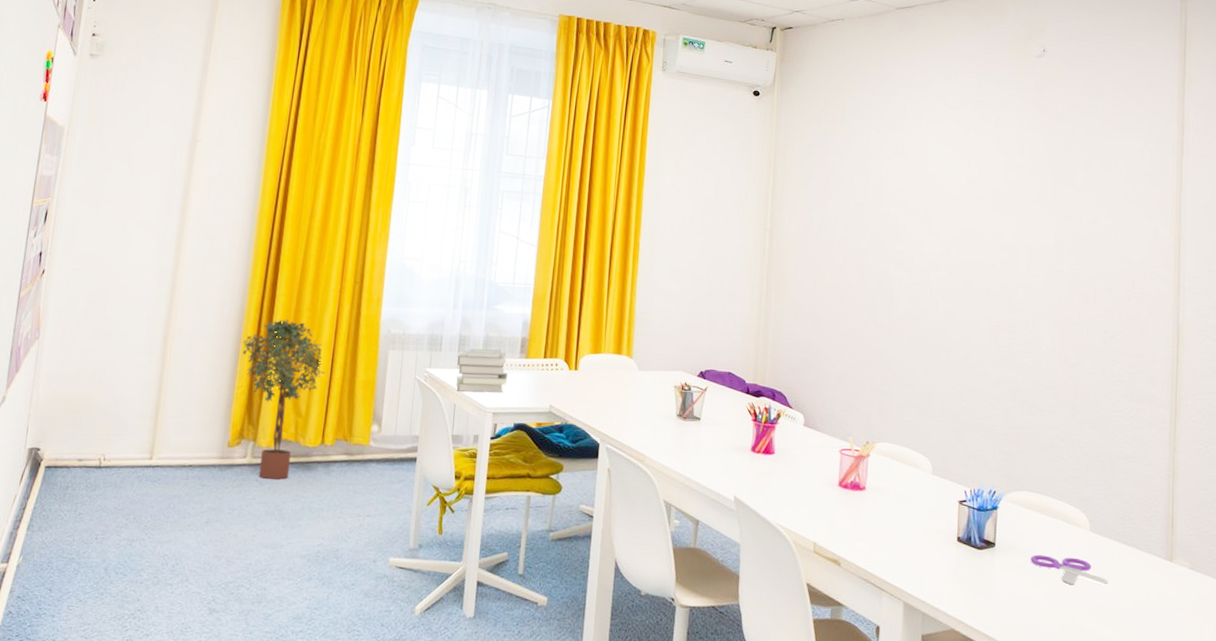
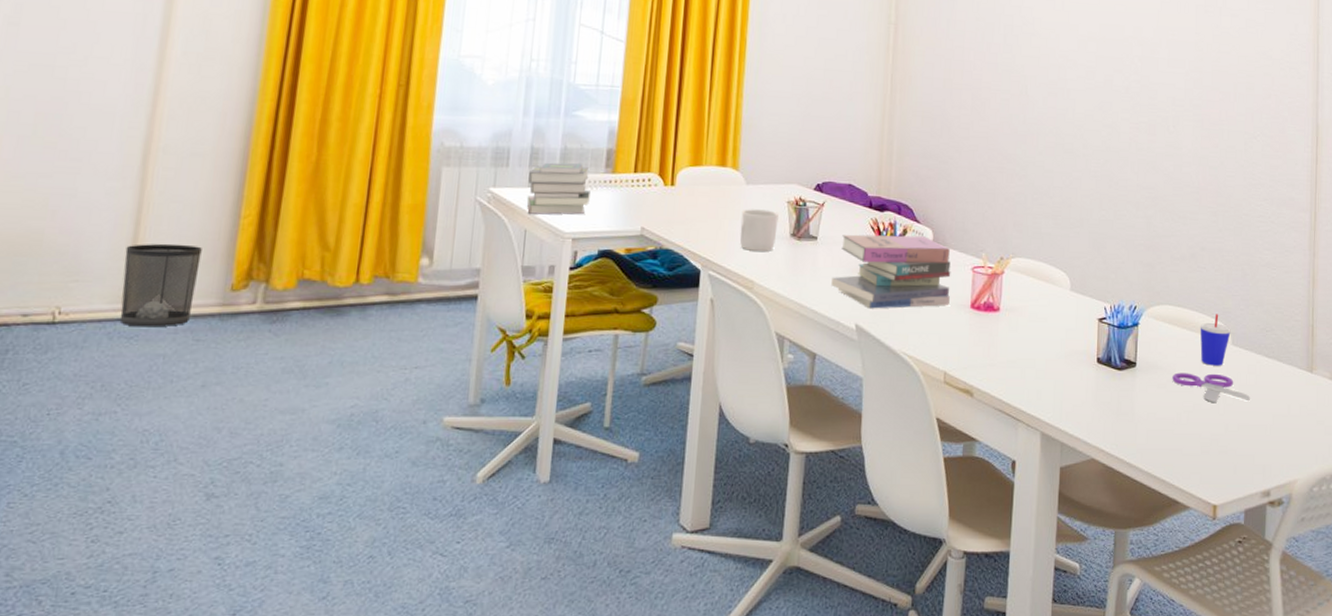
waste bin: none [147,407,207,474] -> present [120,244,202,327]
potted tree: present [241,318,326,480] -> none [249,130,361,329]
mug: none [633,392,667,429] -> present [740,209,779,251]
books: none [712,416,821,484] -> present [831,234,951,309]
beverage cup: none [1058,501,1089,551] -> present [1200,314,1231,366]

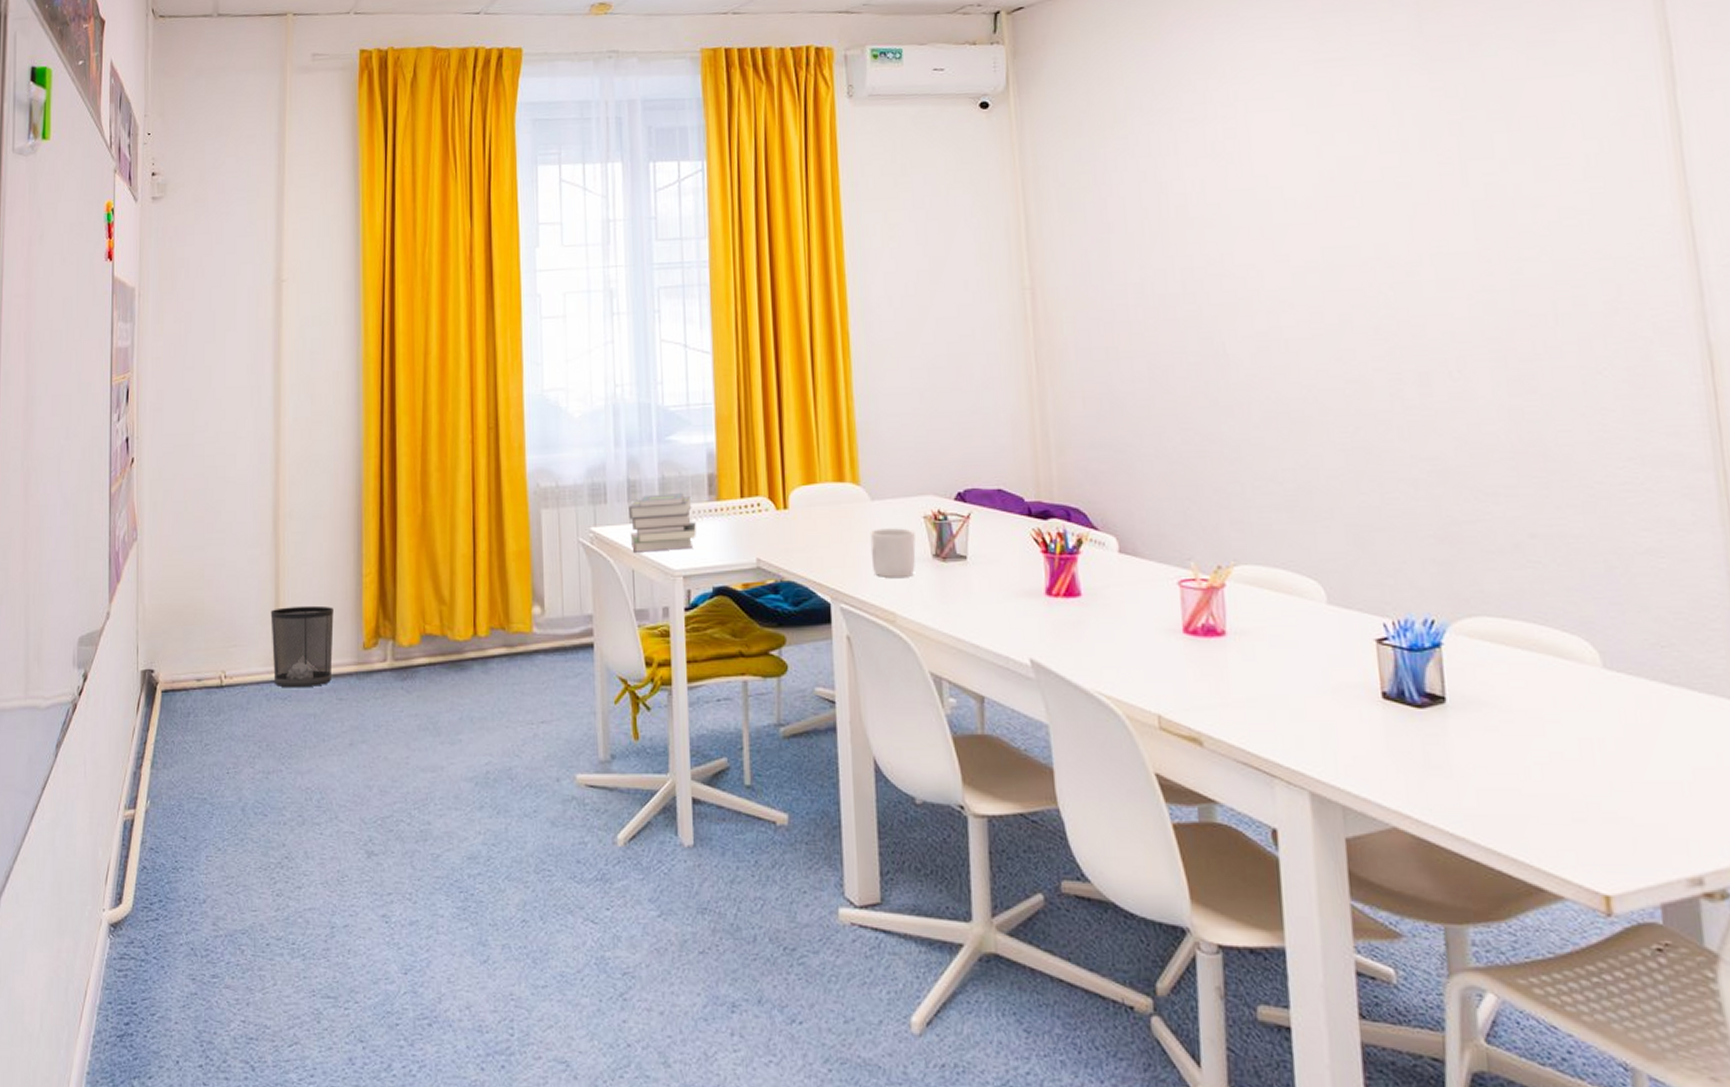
books: present [831,234,951,309] -> none [991,546,1153,640]
scissors: present [1172,372,1250,402] -> none [1507,709,1647,750]
beverage cup: present [1200,314,1231,366] -> none [1543,625,1599,699]

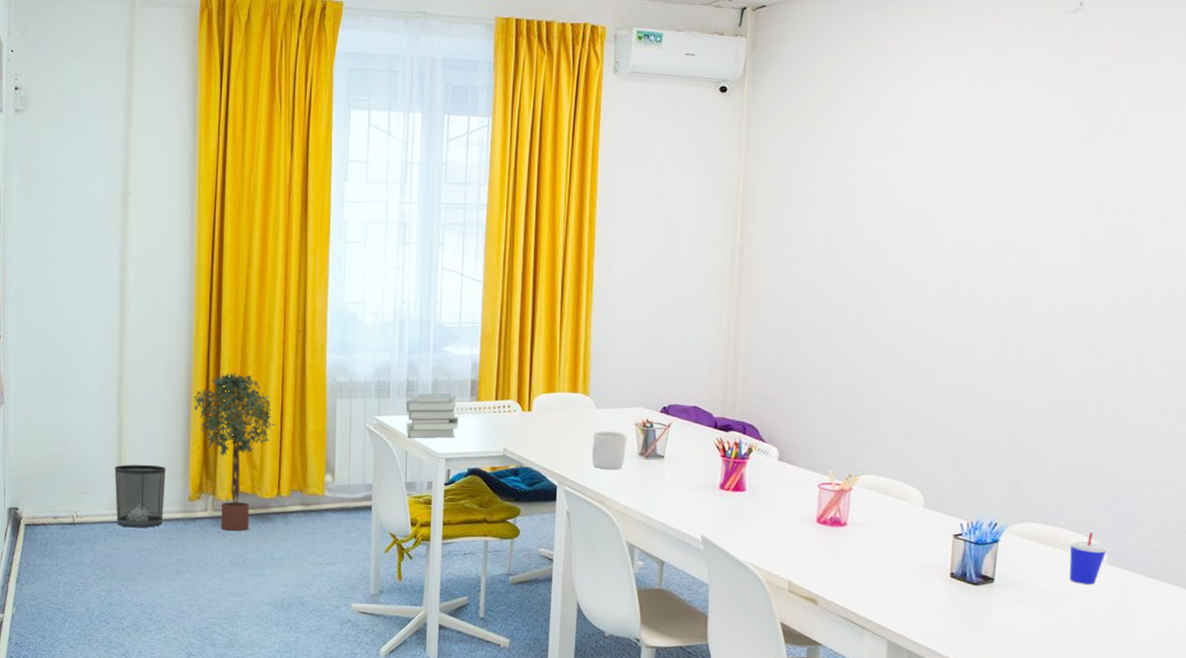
potted tree: none [363,483,468,685] -> present [192,372,276,531]
beverage cup: none [1543,625,1599,699] -> present [1069,532,1107,585]

